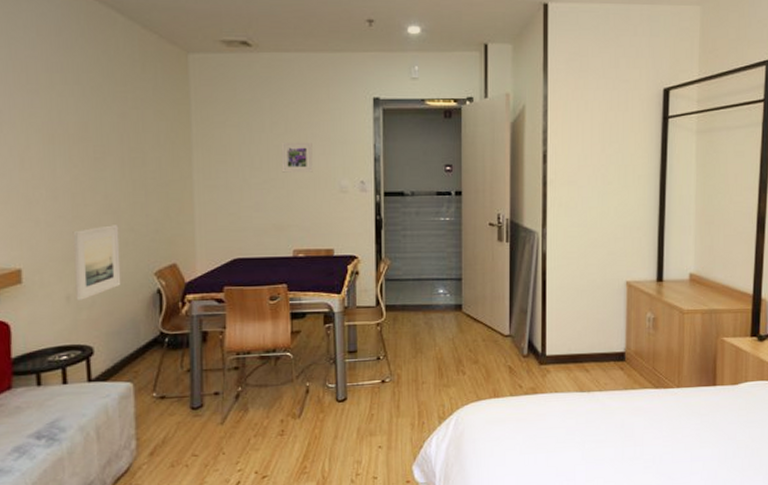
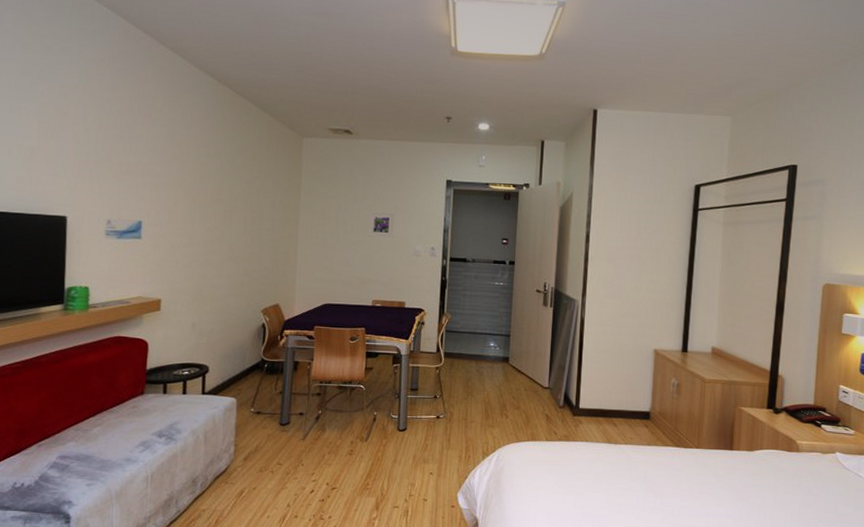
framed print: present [73,225,121,300] -> none [200,269,238,328]

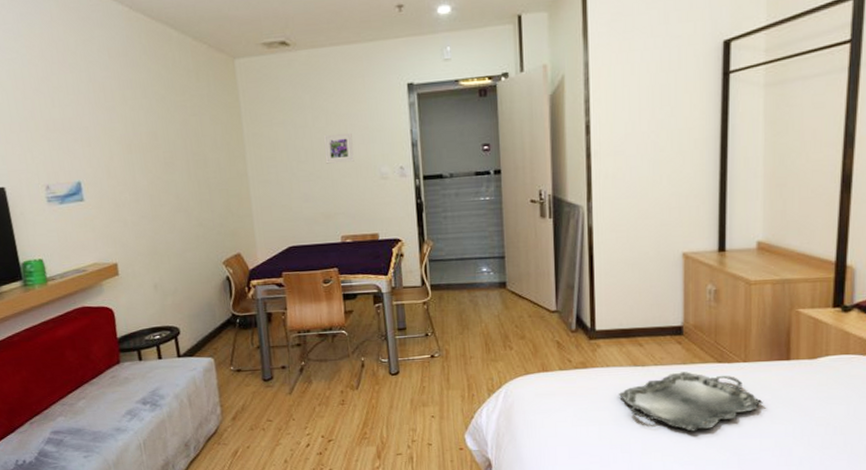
serving tray: none [593,452,710,507] -> present [618,372,763,432]

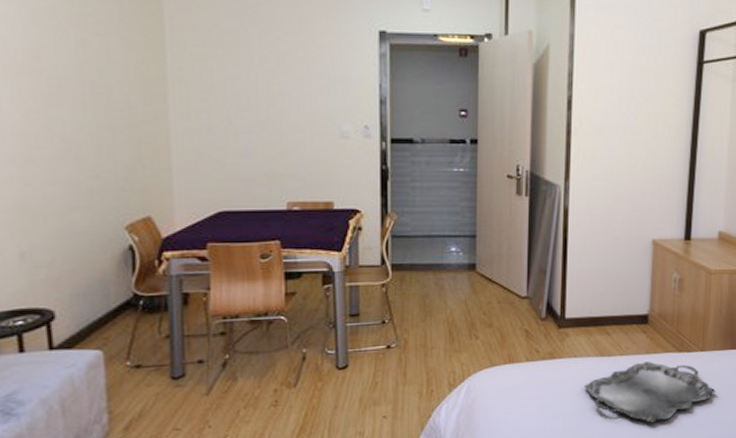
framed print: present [323,133,354,164] -> none [272,79,310,115]

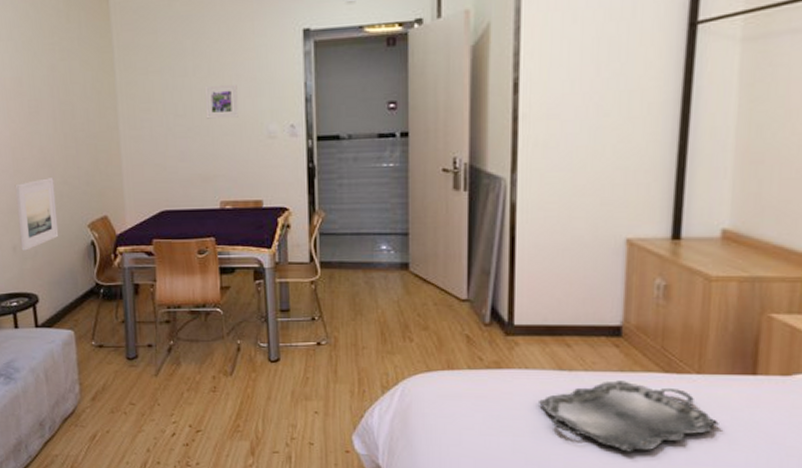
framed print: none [25,171,86,258] -> present [15,178,59,251]
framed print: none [272,79,310,115] -> present [204,84,239,119]

